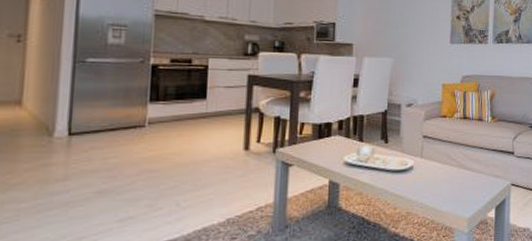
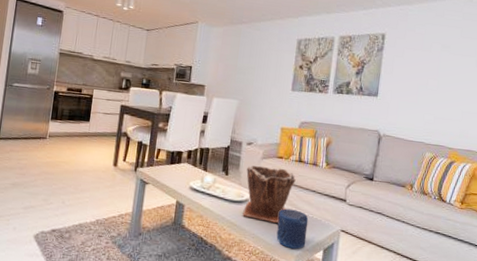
plant pot: none [408,128,462,188] -> present [242,165,296,223]
candle: none [446,170,478,212] -> present [276,208,309,249]

